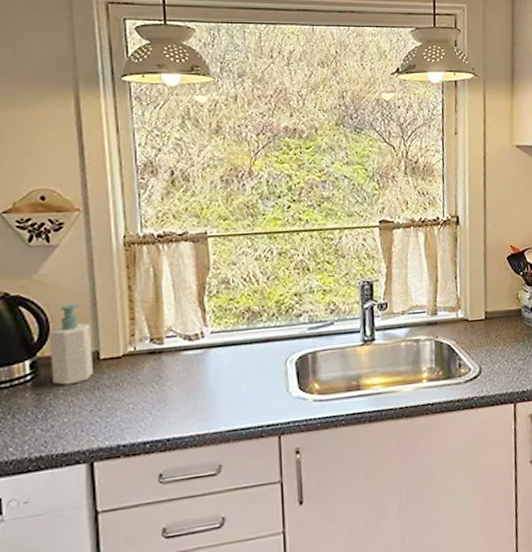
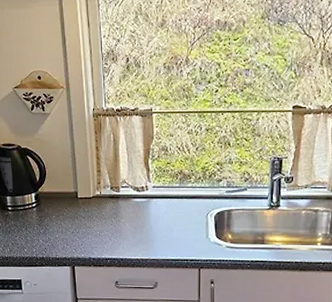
soap bottle: present [49,303,94,386] -> none [46,157,74,213]

